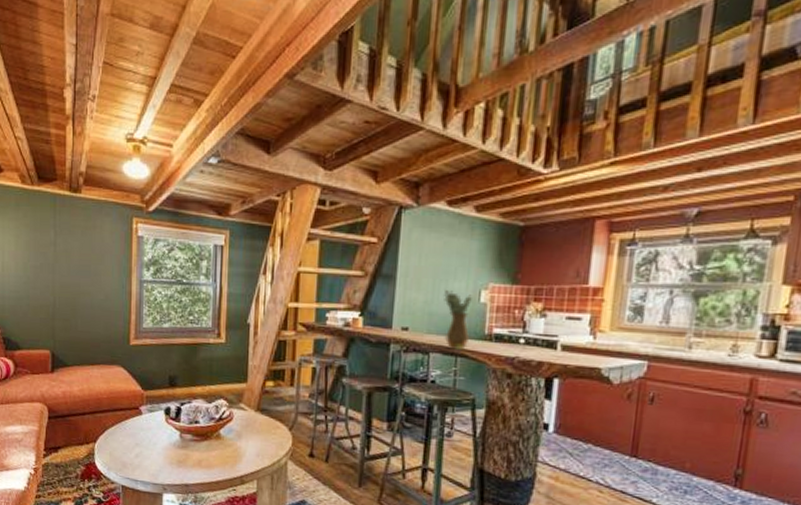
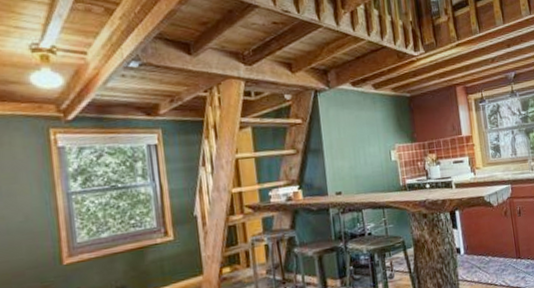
vase: present [444,290,472,351] -> none [363,154,390,205]

